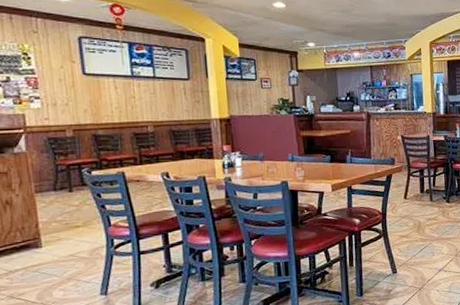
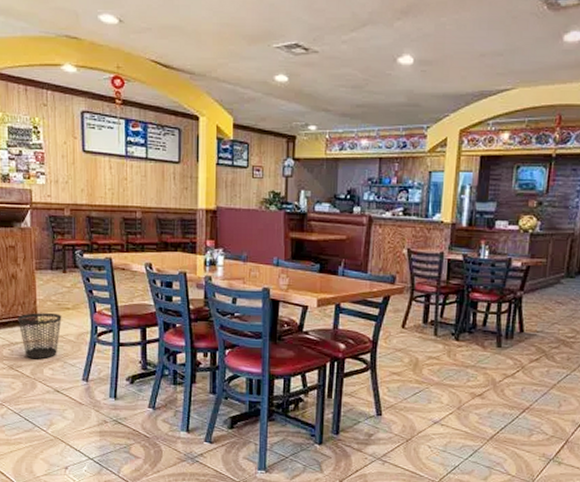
wastebasket: none [16,233,71,284] -> present [18,312,62,359]

